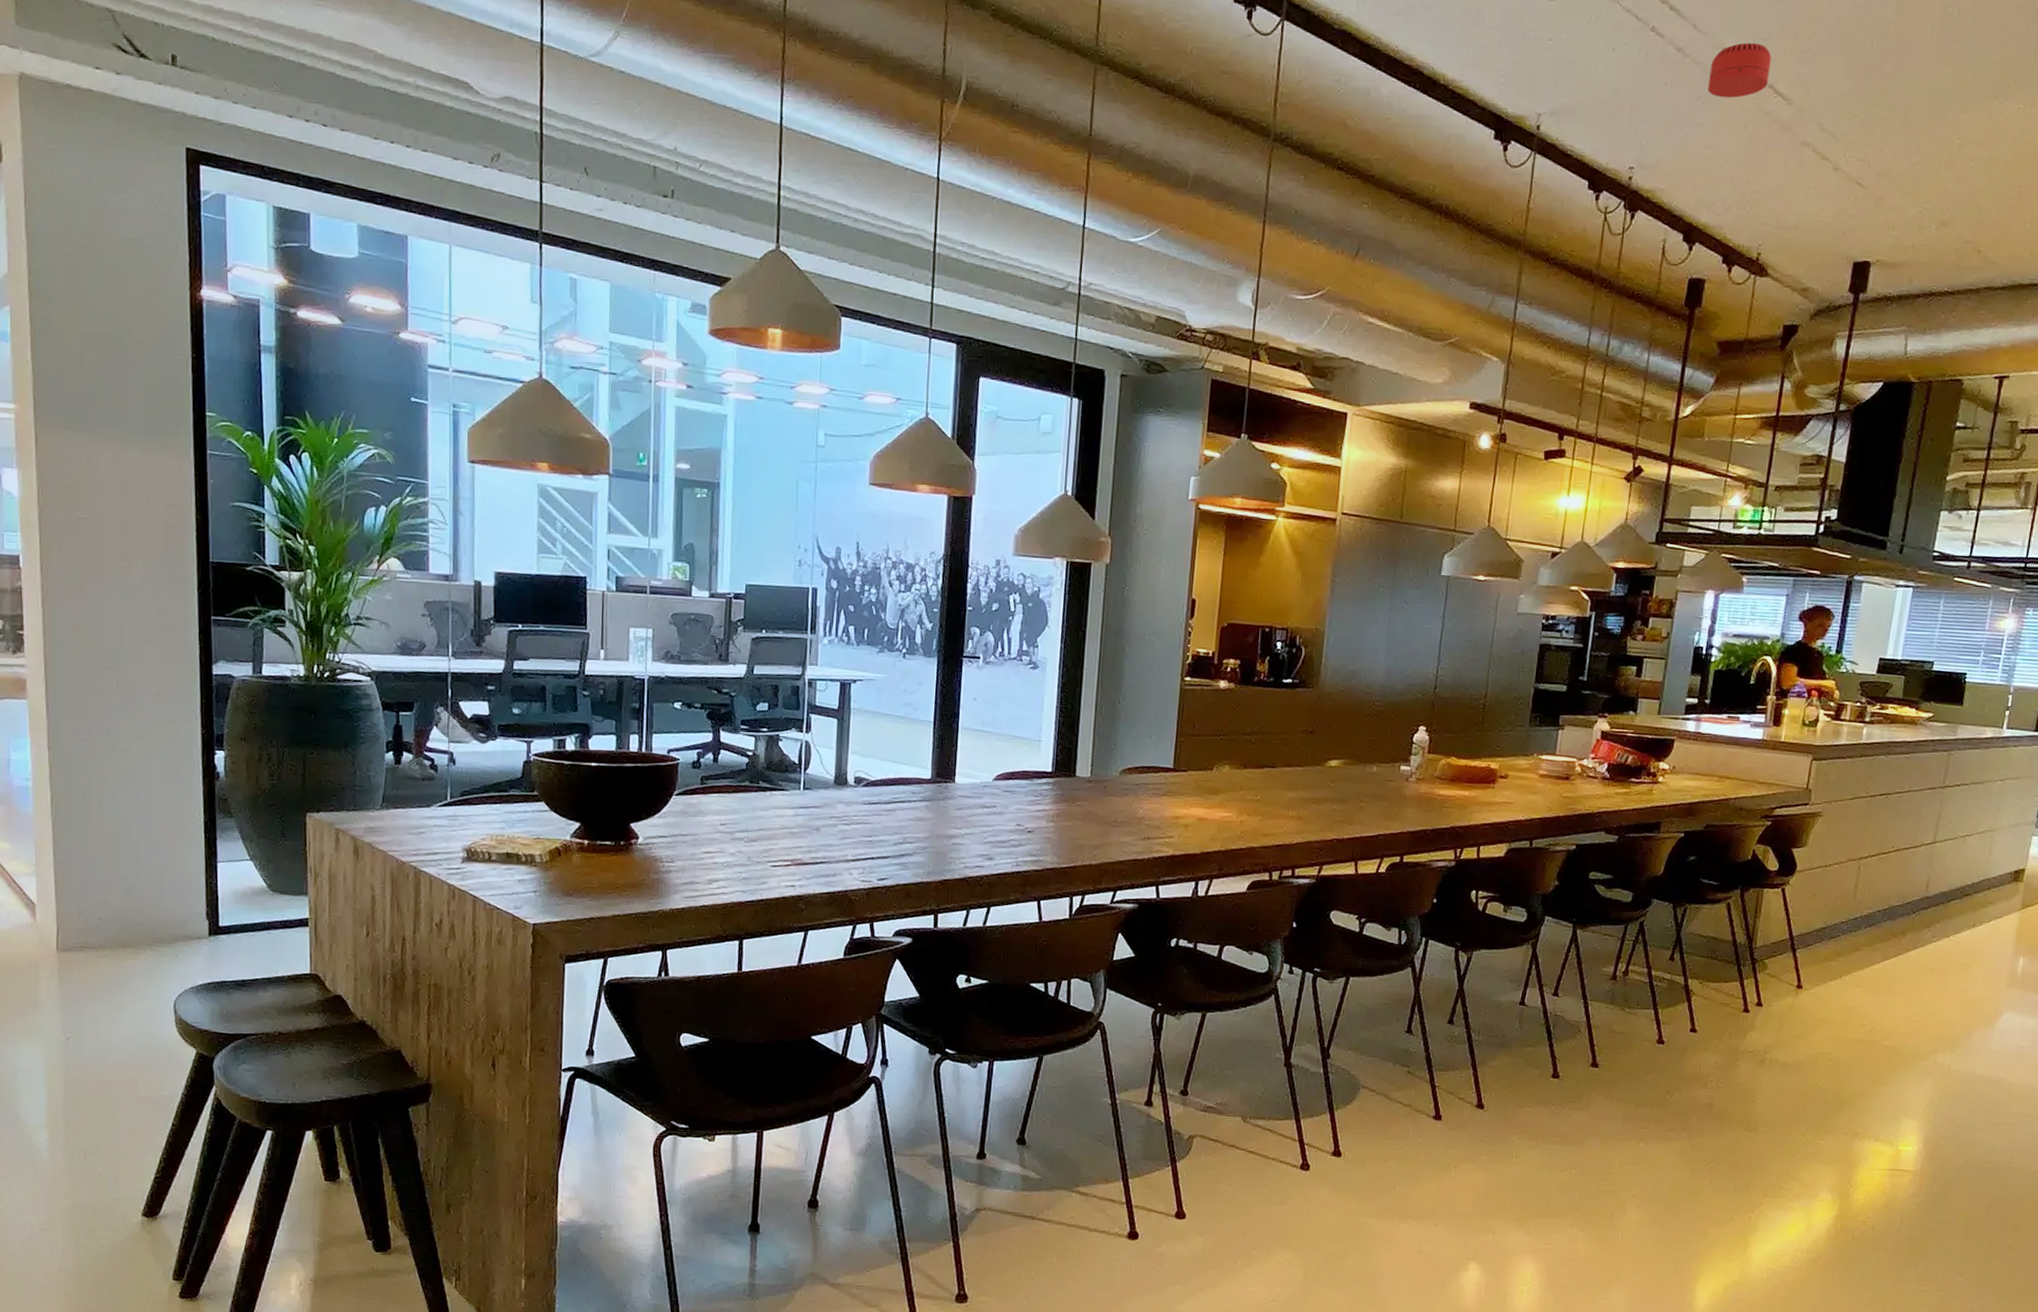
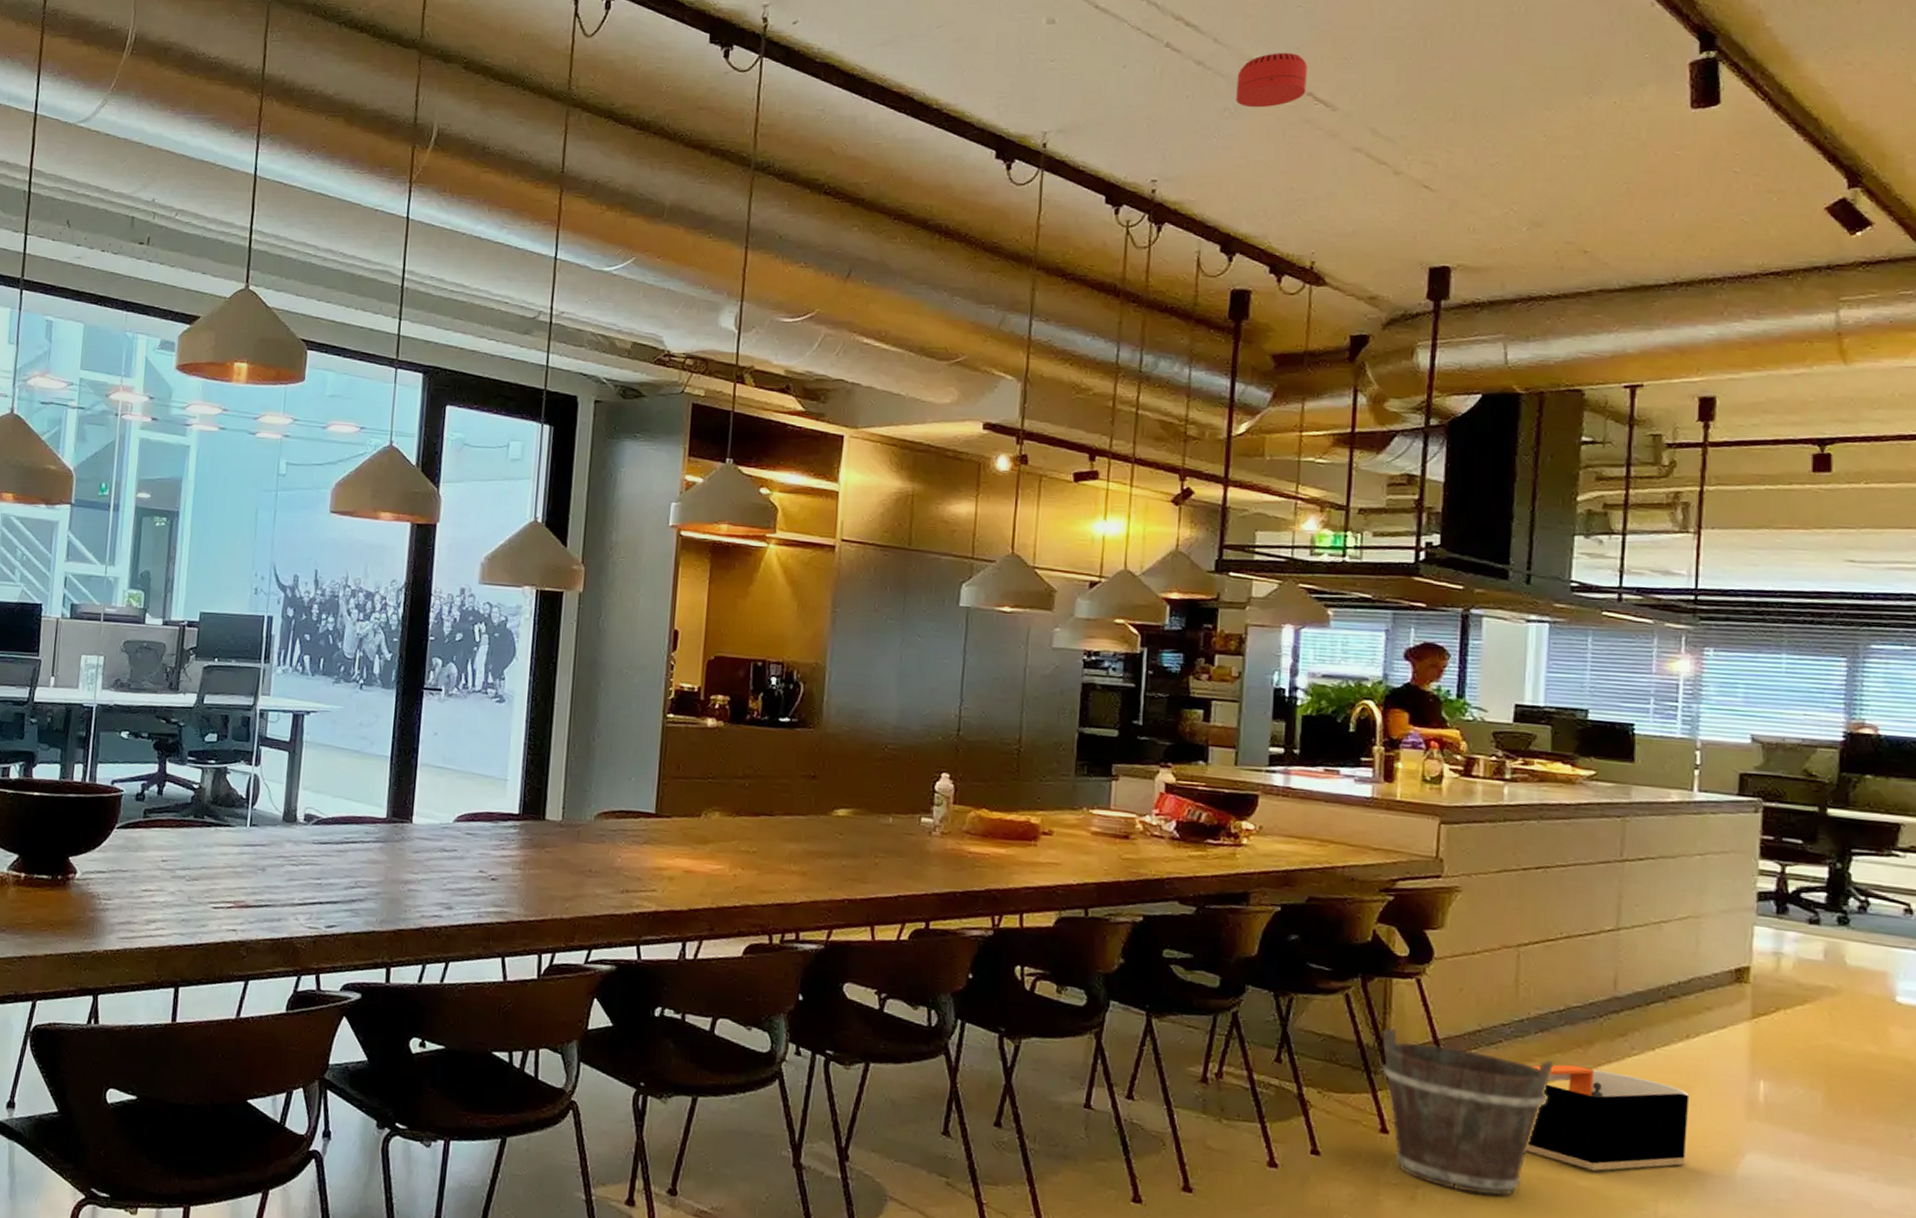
bucket: none [1749,929,1876,1056] -> present [1382,1028,1555,1196]
storage bin: none [1848,951,1970,1032] -> present [1527,1064,1690,1171]

